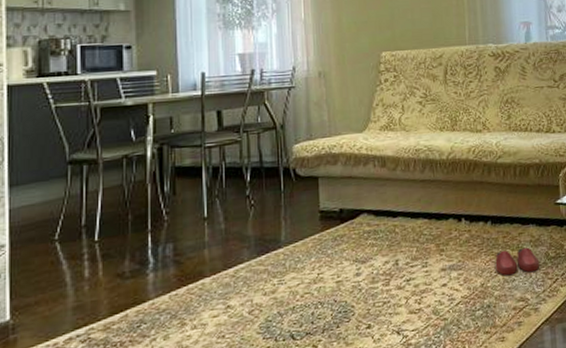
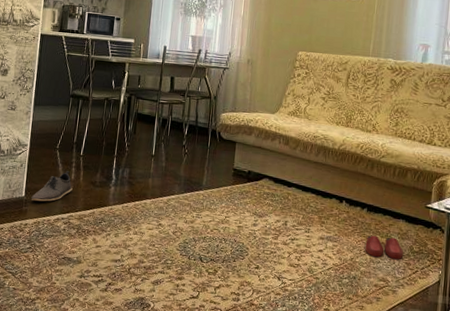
shoe: none [22,266,89,324] -> present [31,170,73,202]

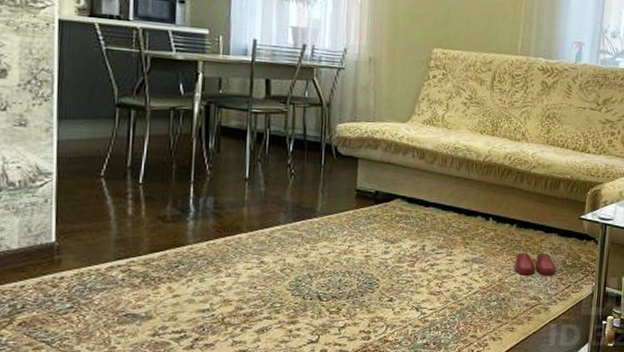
shoe: present [31,170,73,202] -> none [66,203,131,248]

